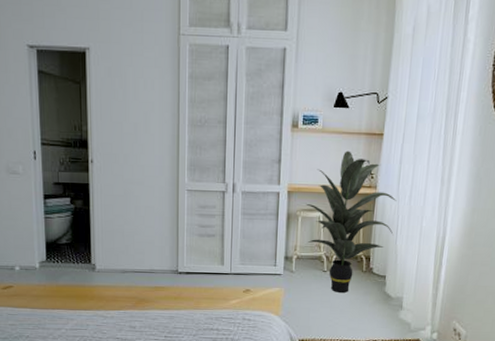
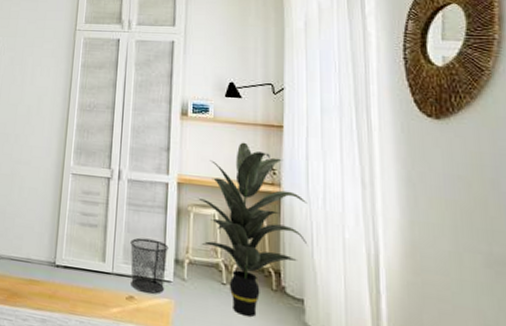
waste bin: none [246,242,279,286] -> present [130,237,169,294]

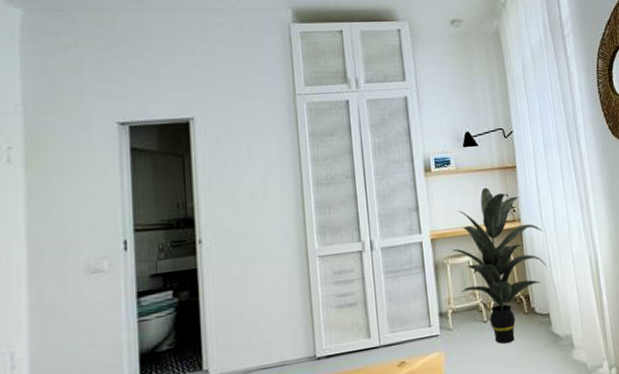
waste bin: present [130,237,169,294] -> none [393,300,433,355]

